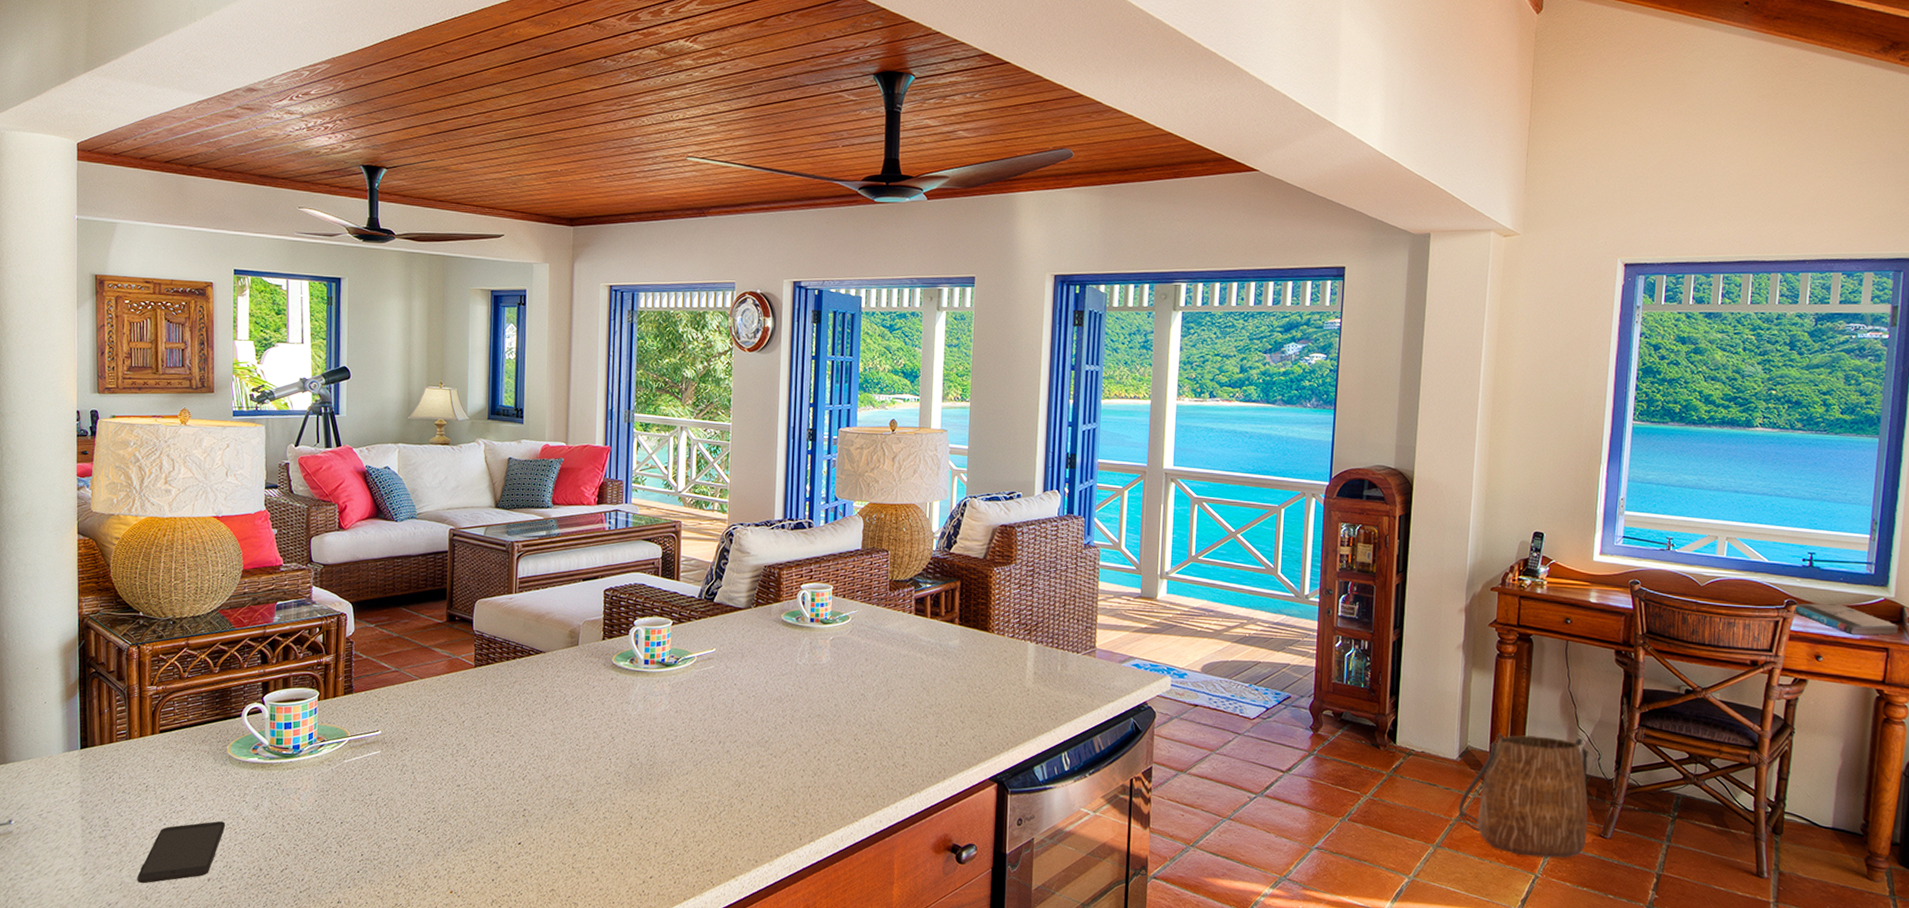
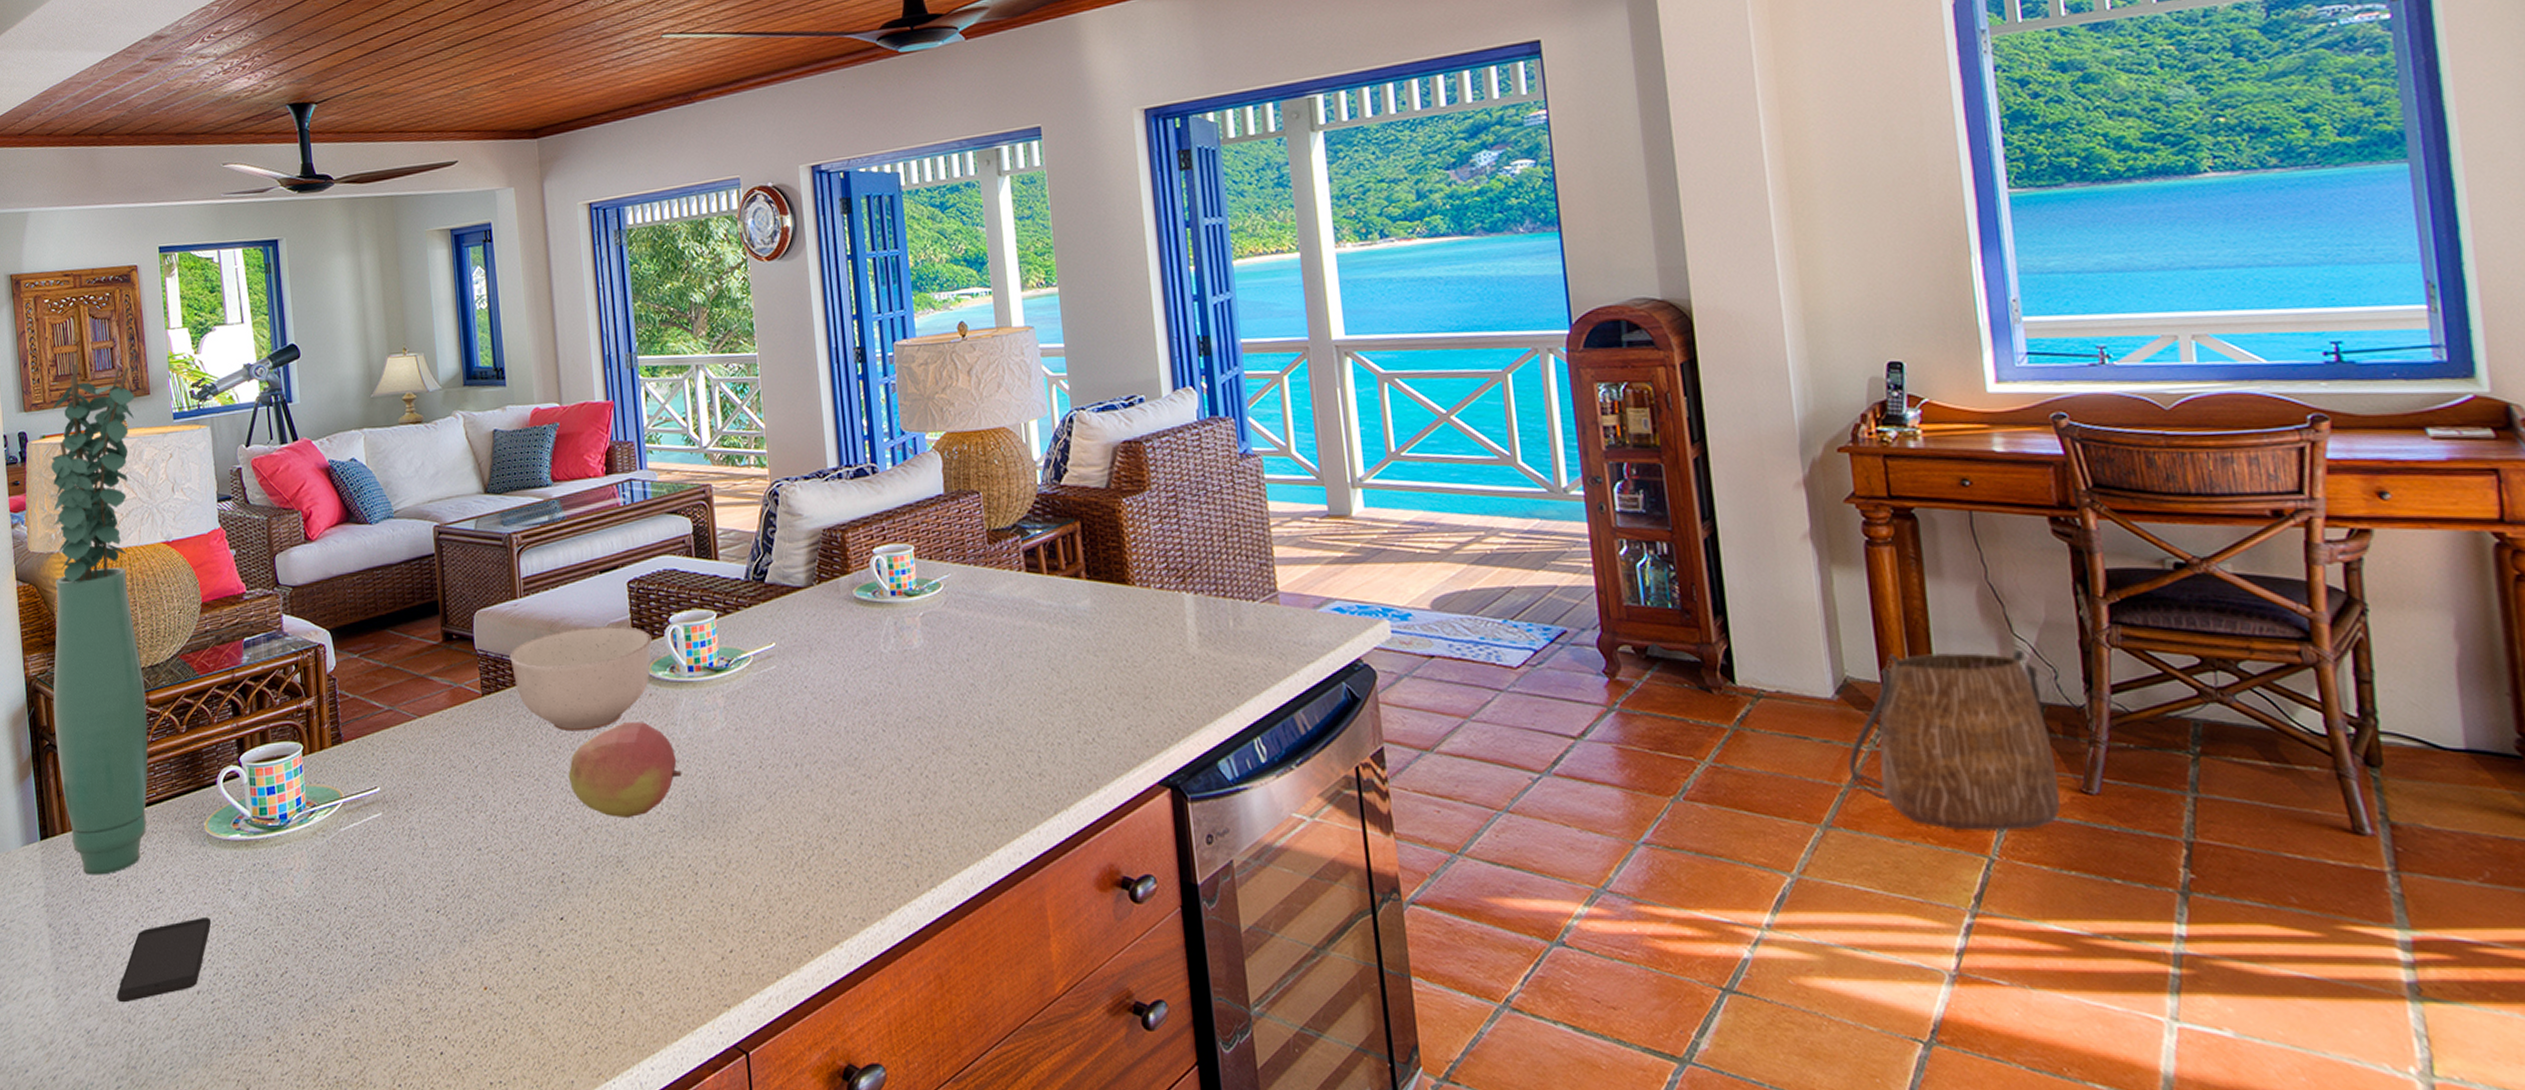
vase: none [102,358,200,781] -> present [51,363,149,875]
bowl: none [501,621,619,702] -> present [509,625,653,732]
fruit: none [538,698,630,772] -> present [568,722,682,819]
book: present [1791,602,1899,636] -> none [2321,409,2510,456]

